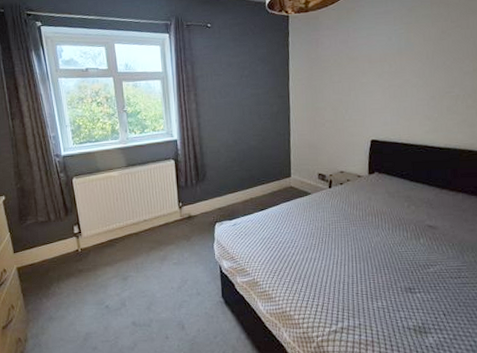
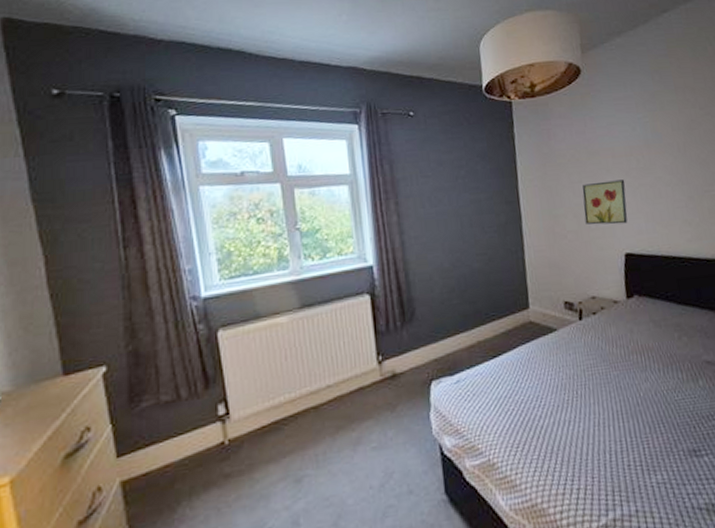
wall art: none [340,81,378,117] -> present [582,179,628,225]

